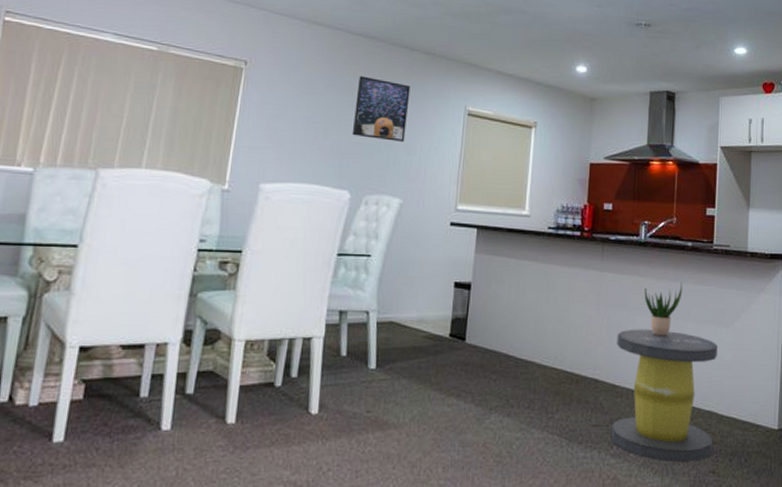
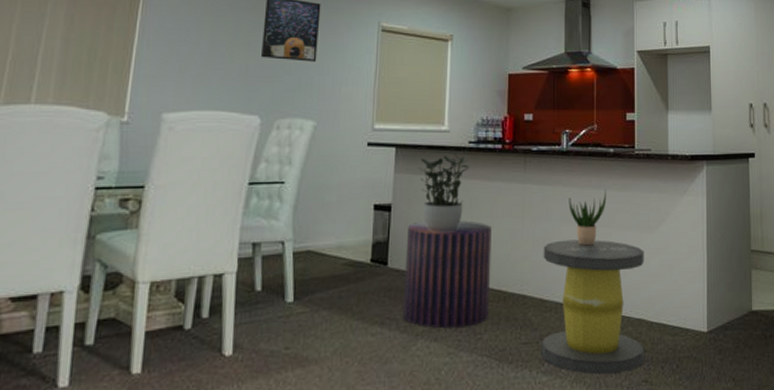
stool: none [478,301,567,405] -> present [402,220,492,329]
potted plant: none [498,237,548,314] -> present [418,153,469,233]

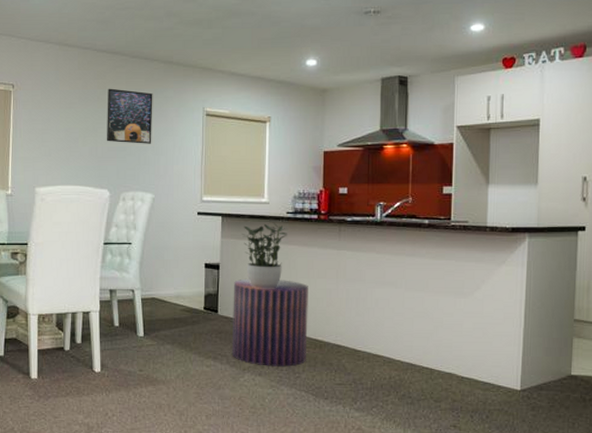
stool: present [541,239,645,374] -> none [354,300,457,417]
potted plant: present [569,189,607,246] -> none [382,257,420,307]

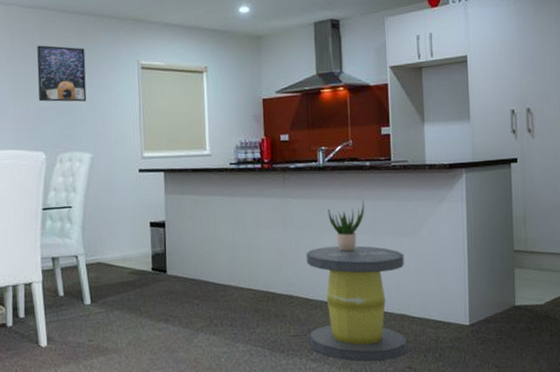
stool: present [231,278,308,367] -> none [181,233,260,324]
potted plant: present [241,222,287,289] -> none [186,174,232,244]
stool: none [354,300,457,417] -> present [306,246,408,362]
potted plant: none [382,257,420,307] -> present [328,199,365,251]

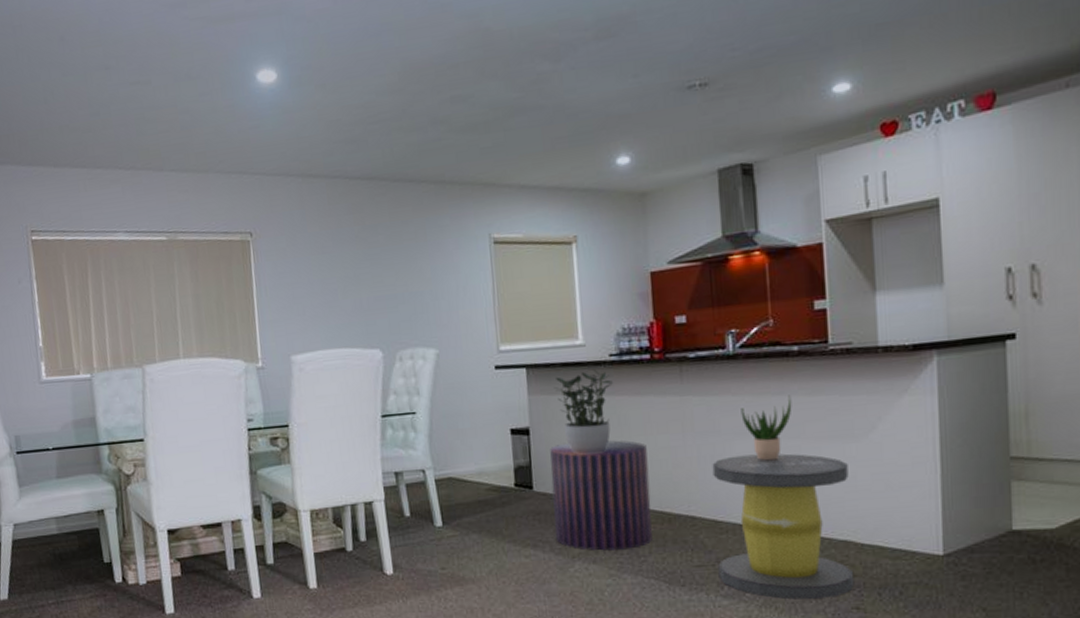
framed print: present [37,45,87,102] -> none [367,222,429,290]
stool: none [181,233,260,324] -> present [550,440,652,551]
potted plant: none [186,174,232,244] -> present [554,368,613,454]

